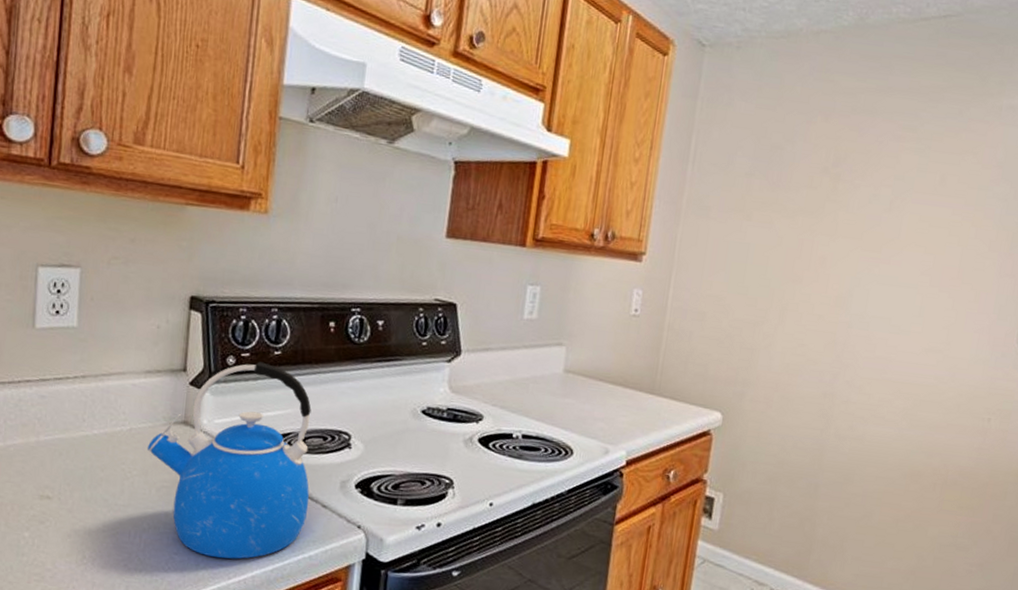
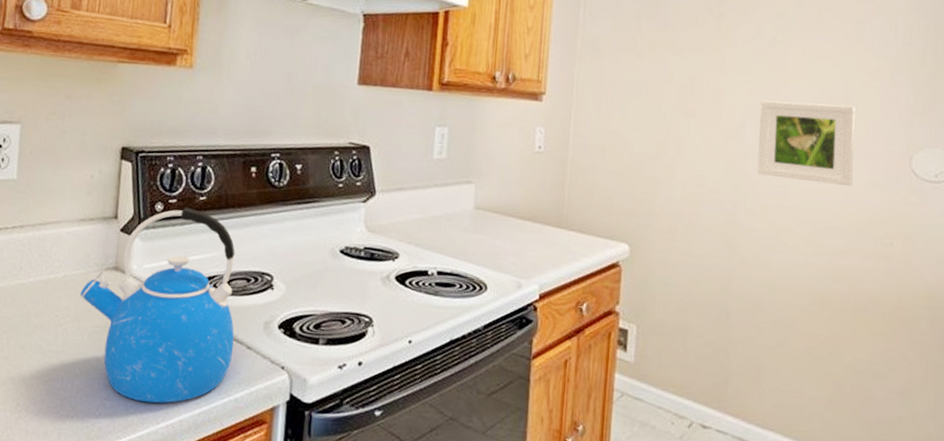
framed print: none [860,268,969,361] -> present [757,100,855,187]

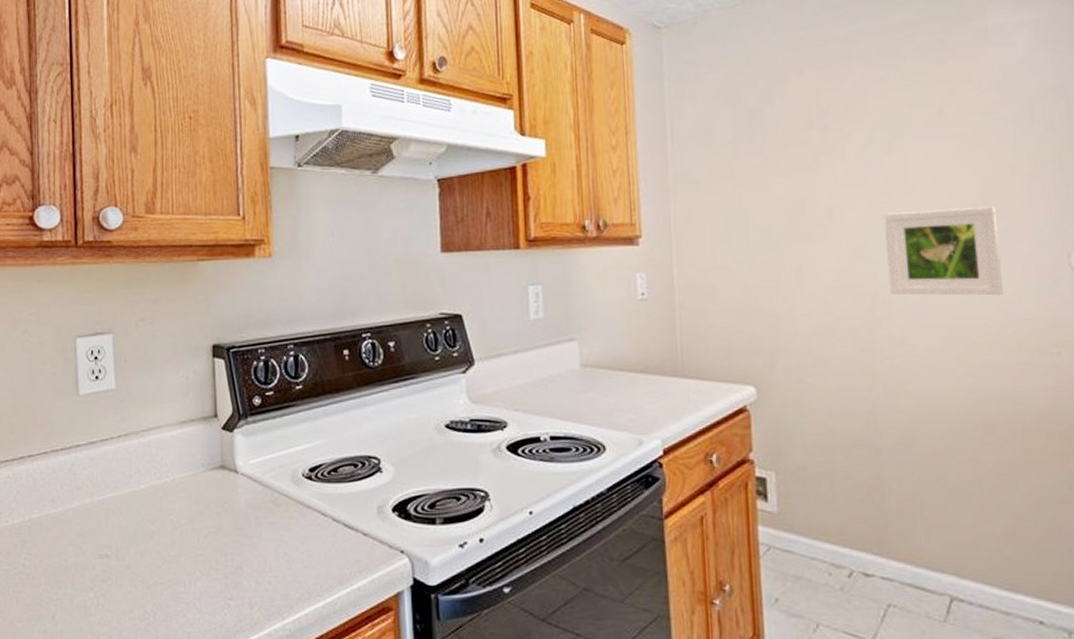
kettle: present [80,207,235,404] -> none [191,398,350,599]

